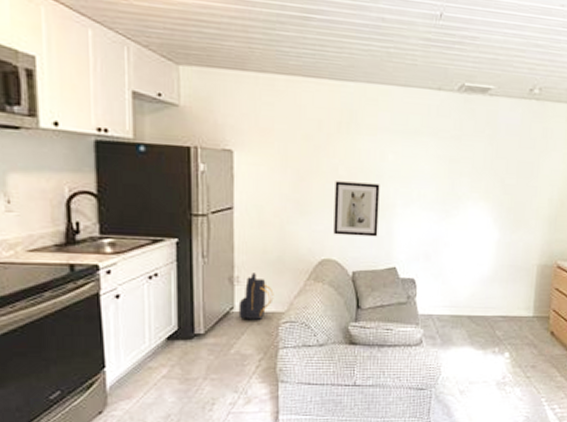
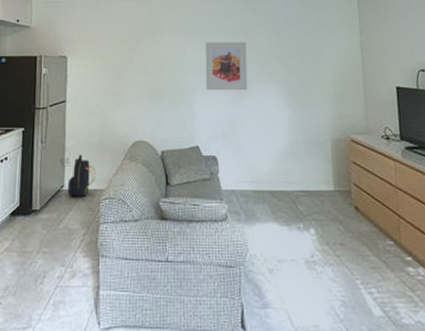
wall art: present [333,181,380,237] -> none [144,74,181,119]
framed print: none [408,146,460,208] -> present [205,42,248,91]

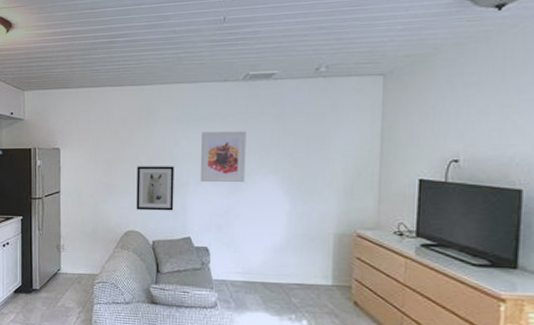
backpack: present [67,155,96,196] -> none [64,242,90,280]
wall art: none [144,74,181,119] -> present [136,166,174,211]

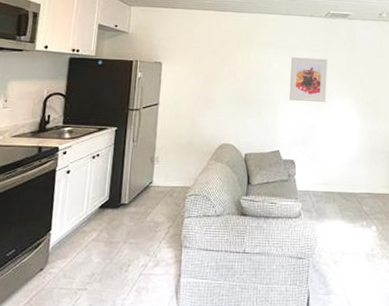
wall art: present [136,166,174,211] -> none [231,83,267,126]

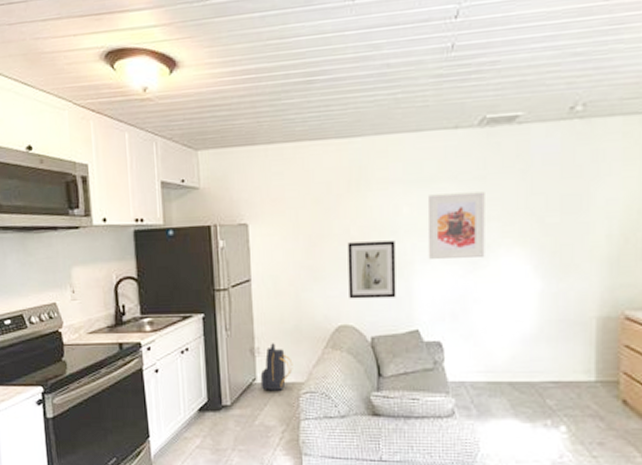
backpack: none [155,154,184,193] -> present [260,343,293,390]
wall art: none [231,83,267,126] -> present [347,240,396,299]

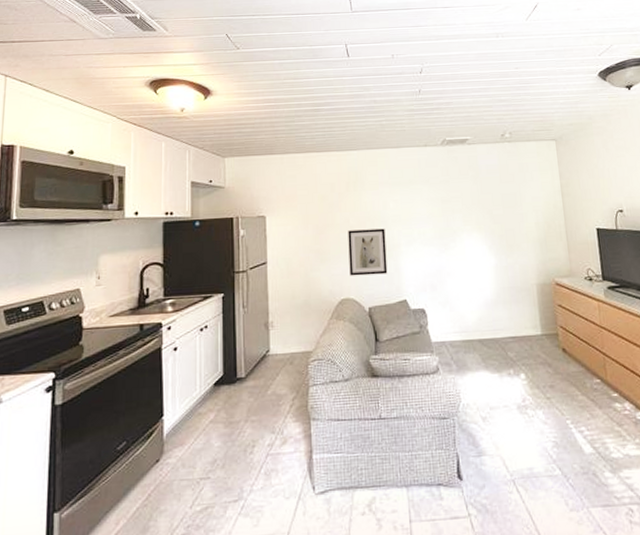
backpack: present [260,343,293,390] -> none [273,317,303,361]
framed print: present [427,191,485,259] -> none [408,191,453,242]

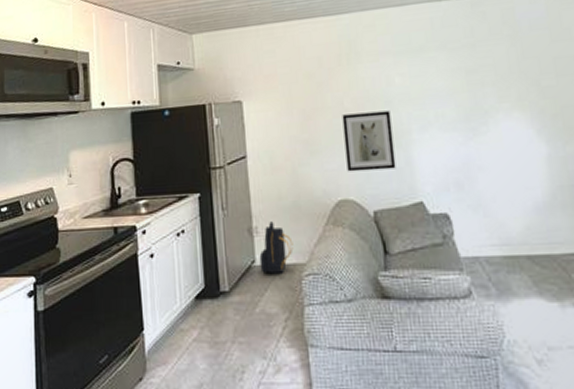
backpack: none [273,317,303,361] -> present [259,221,294,274]

